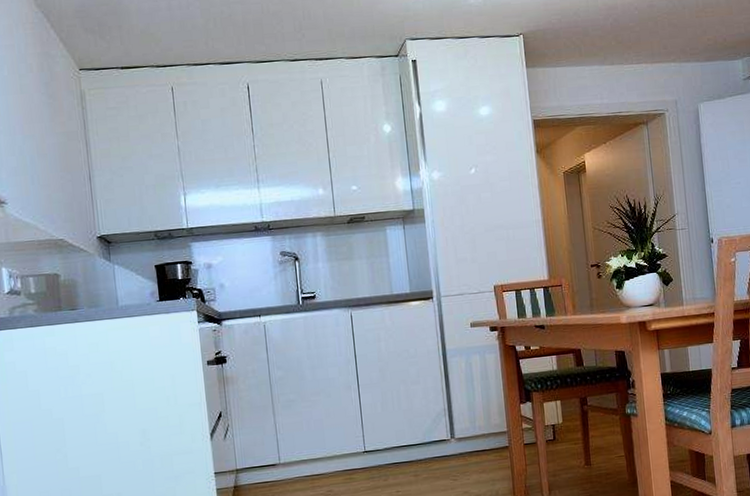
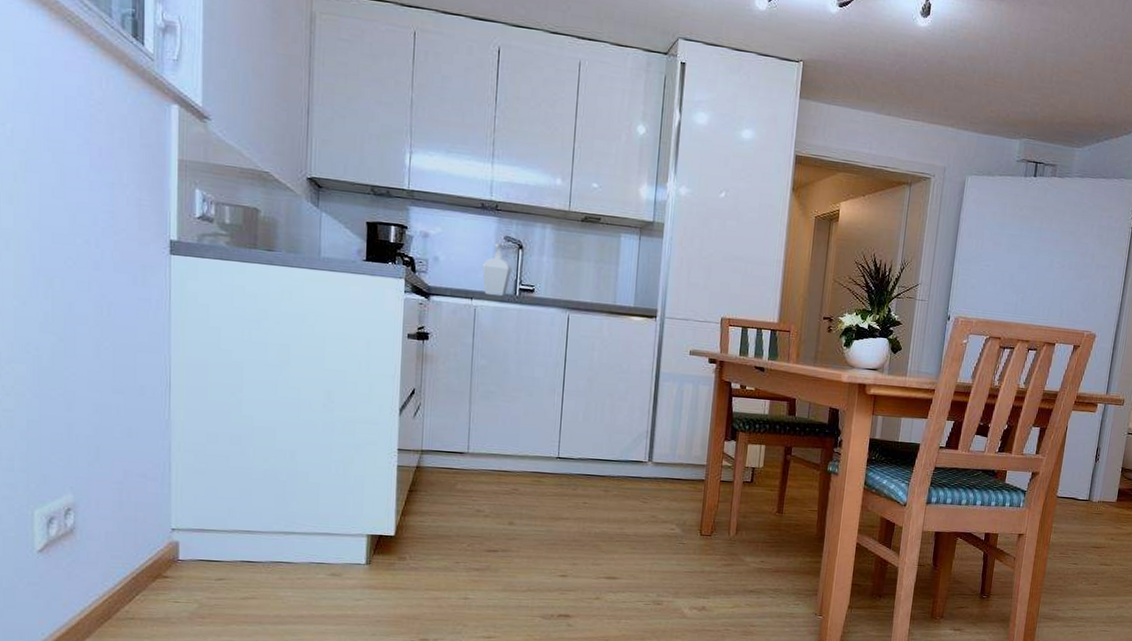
soap bottle: none [265,259,292,310] -> present [482,243,512,297]

